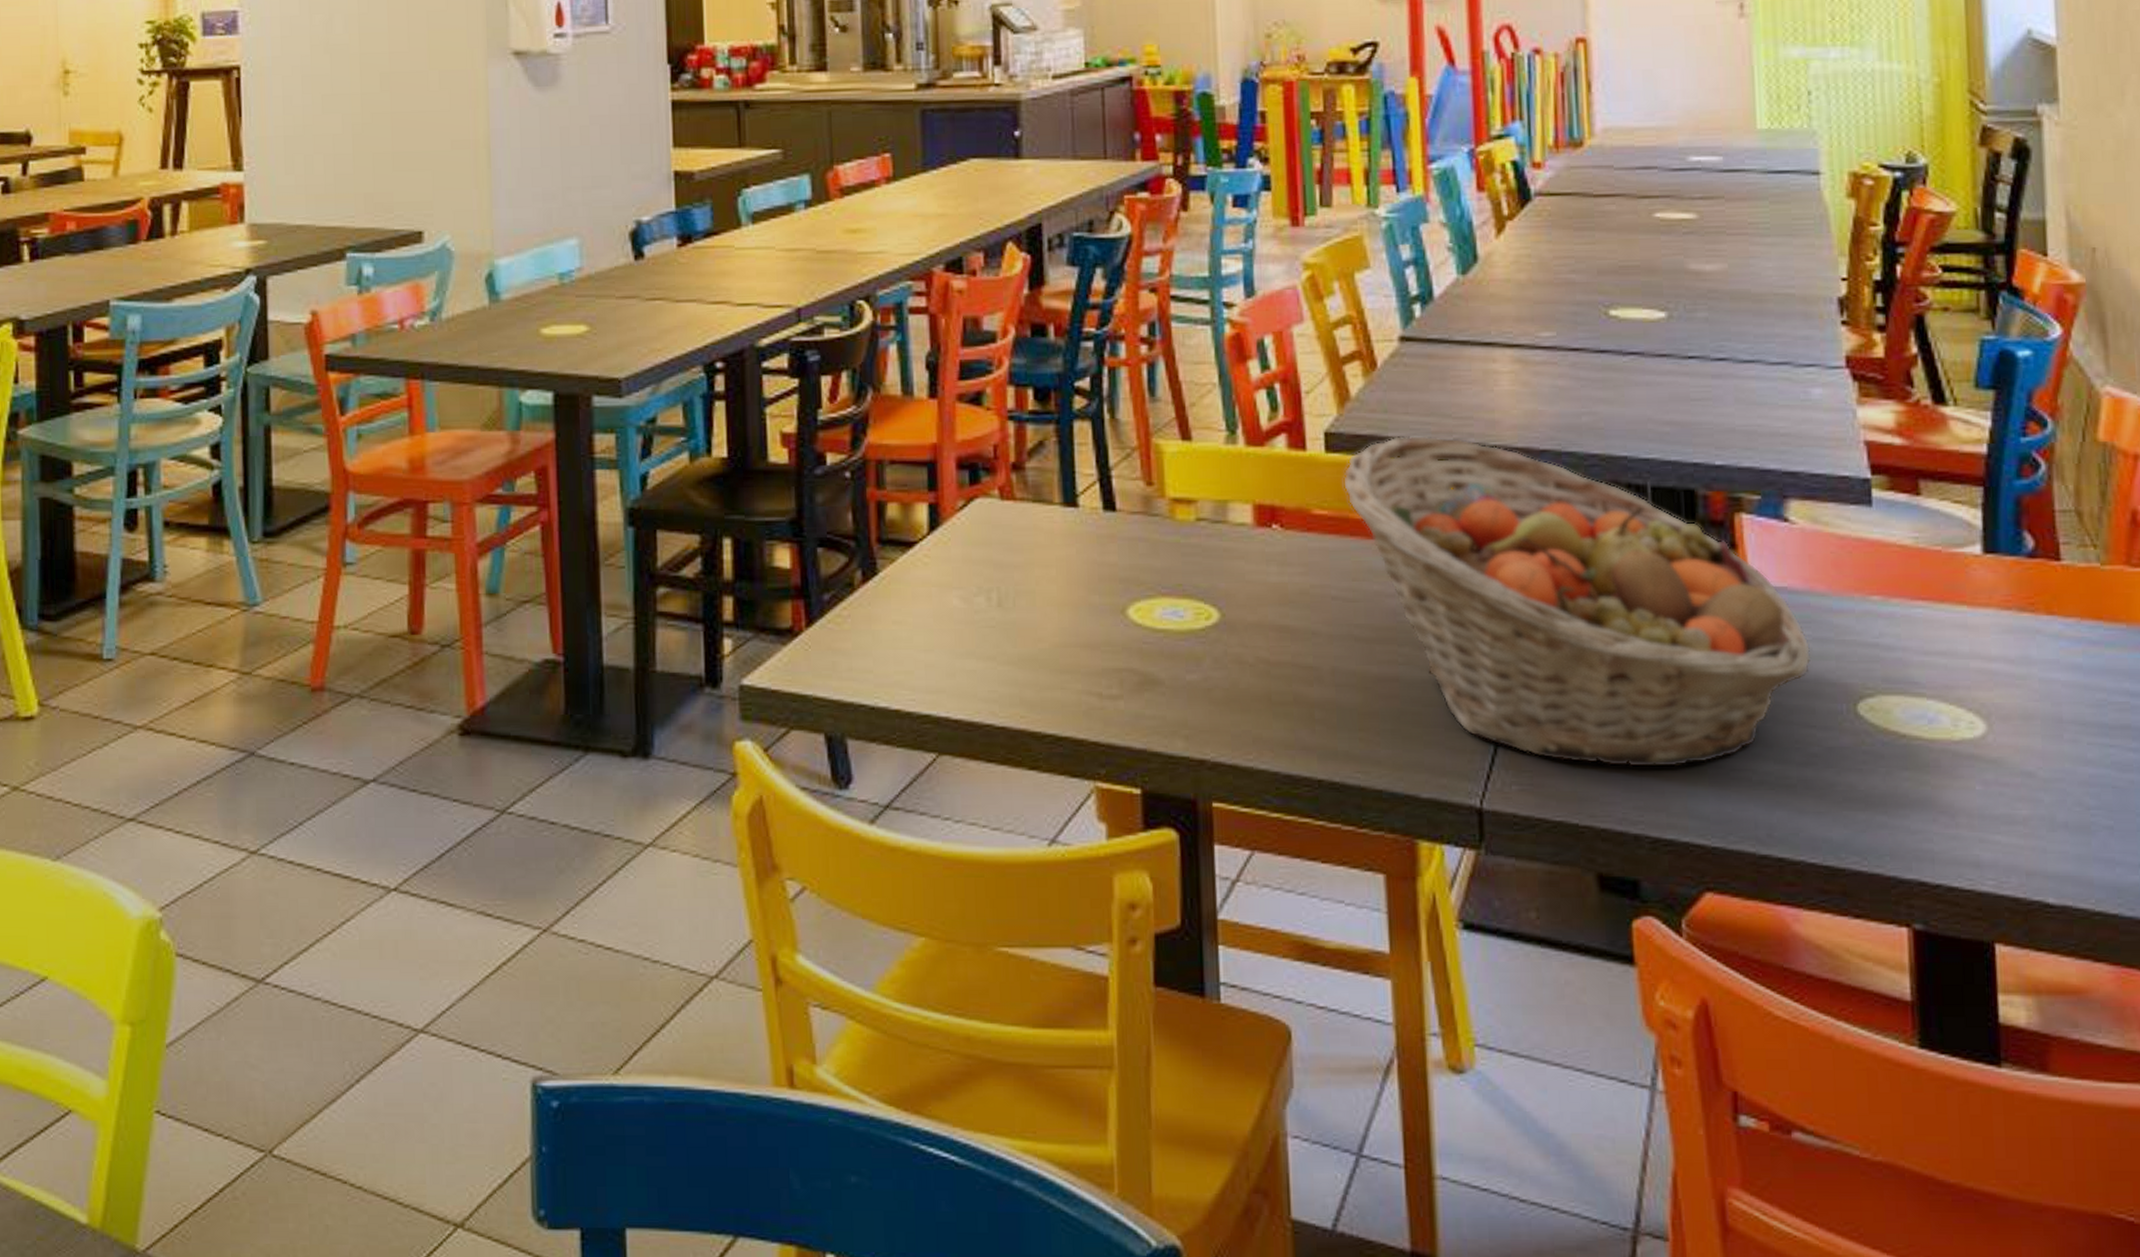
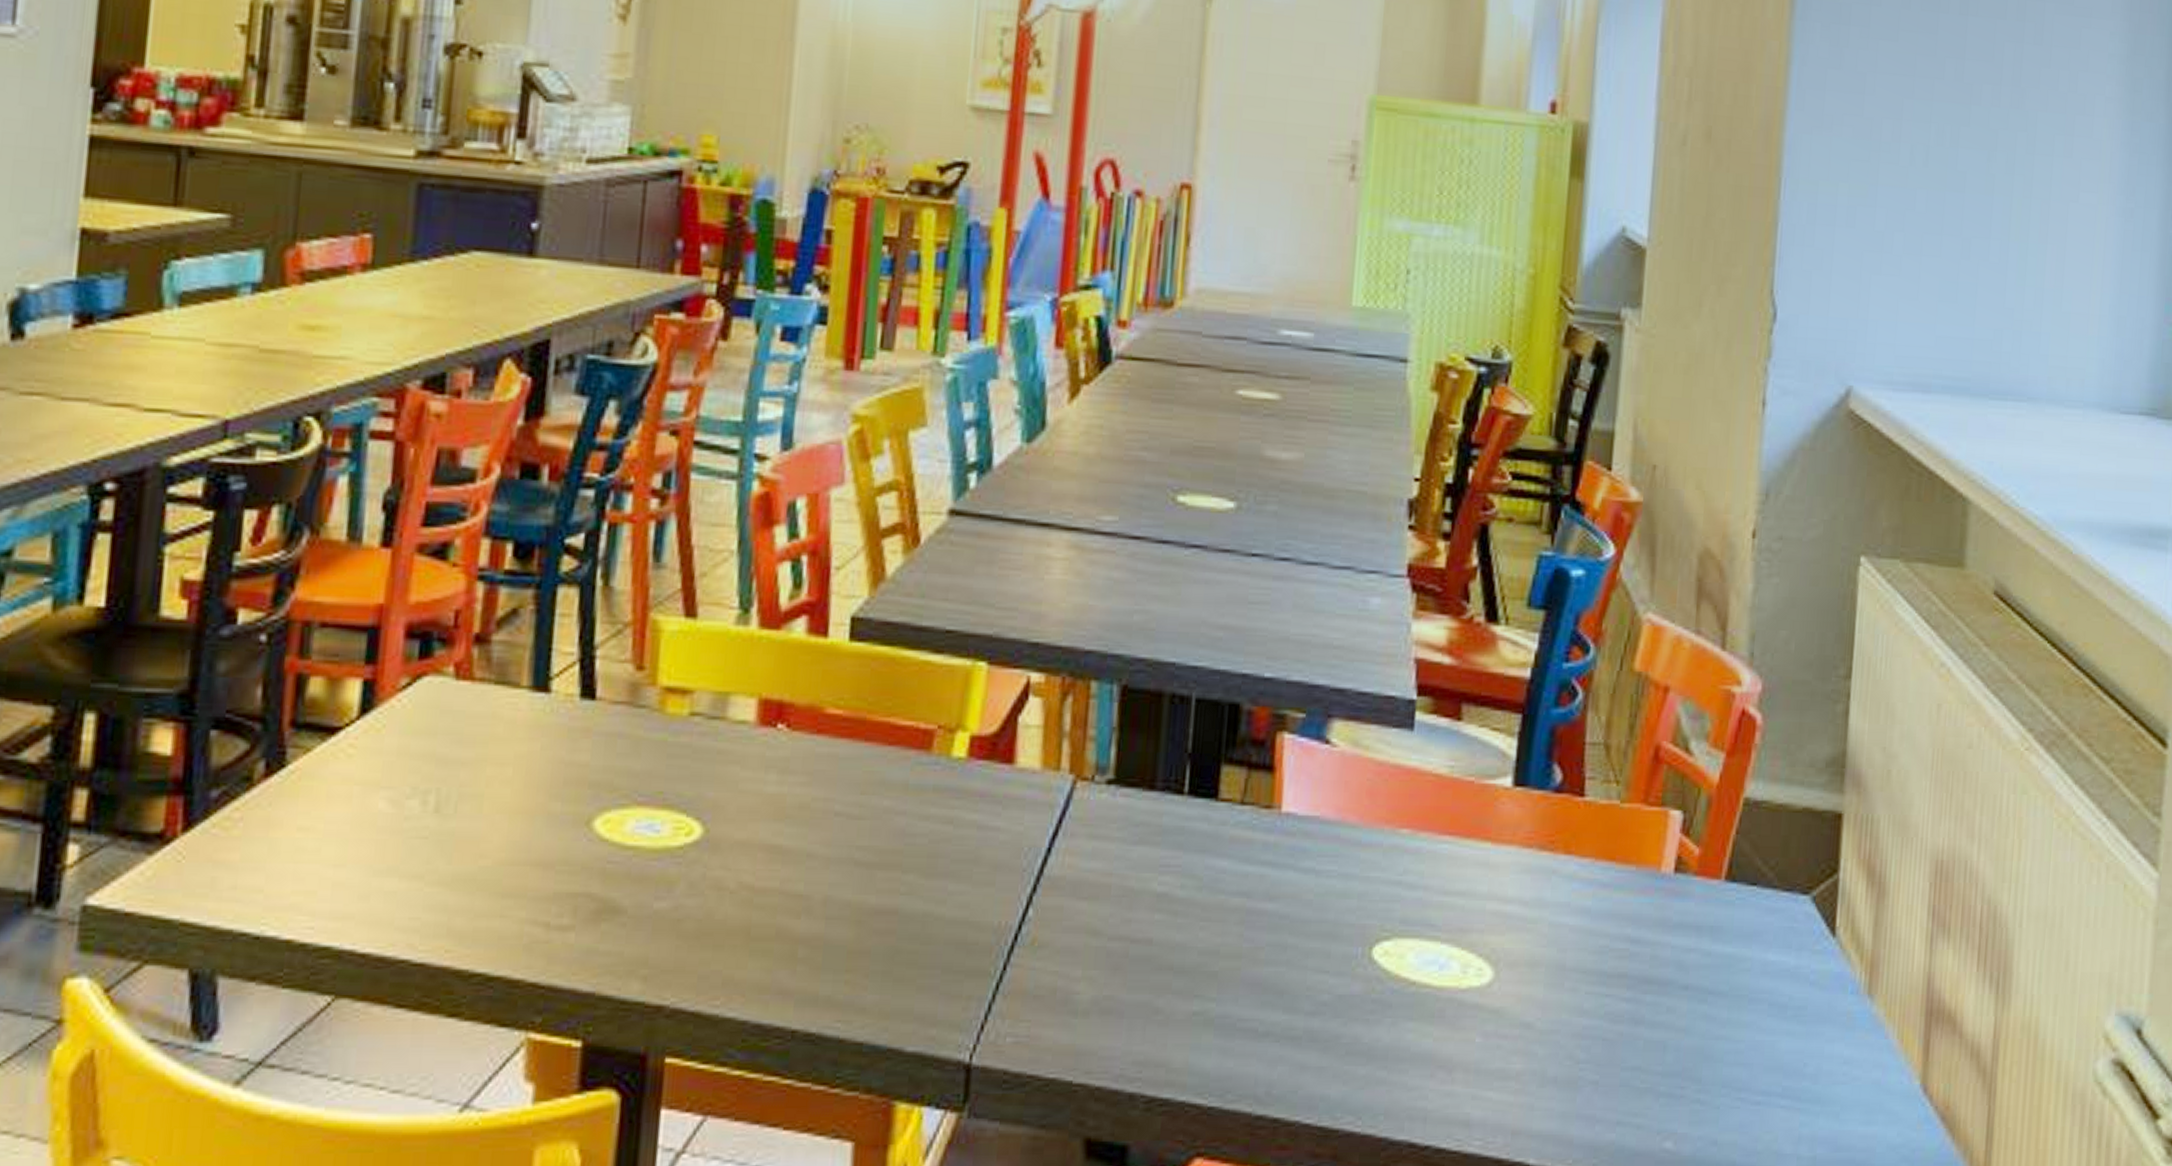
fruit basket: present [1342,434,1812,768] -> none [864,625,1335,1018]

